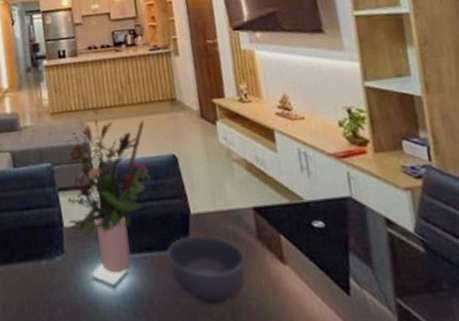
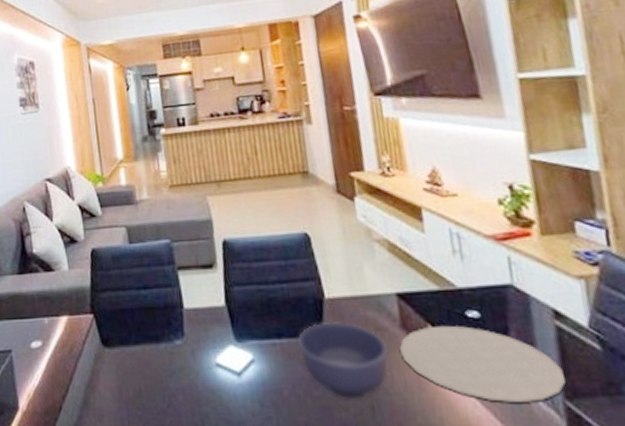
bouquet: present [61,112,150,272] -> none [181,185,279,358]
placemat: none [255,235,397,303] -> present [399,325,566,404]

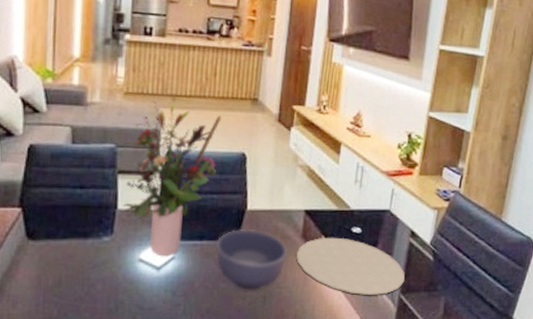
bouquet: none [181,185,279,358] -> present [121,97,221,255]

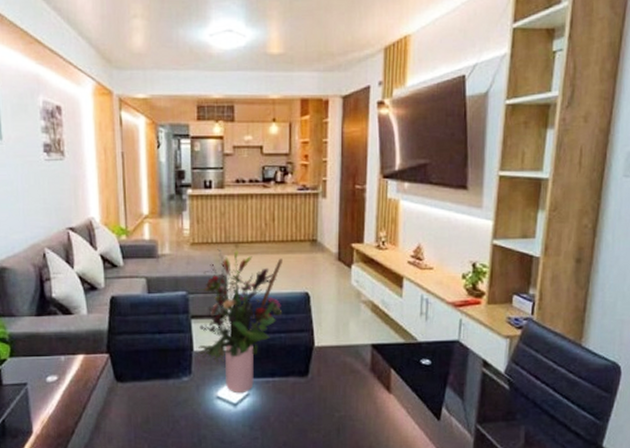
bowl: present [215,228,287,290] -> none [287,364,357,423]
placemat: present [296,237,405,296] -> none [366,369,480,427]

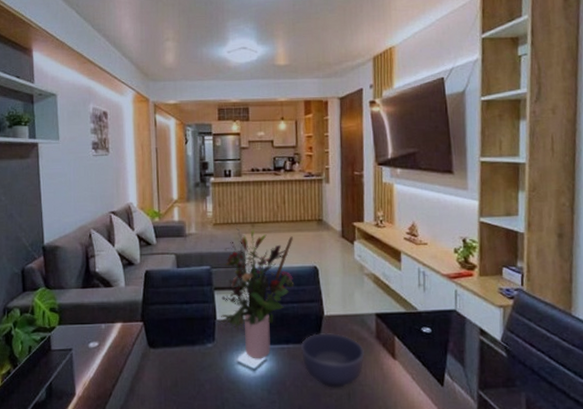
bowl: none [287,364,357,423] -> present [300,332,364,388]

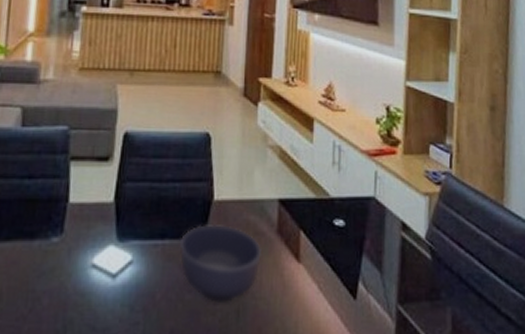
bouquet: present [219,225,293,358] -> none [73,72,182,259]

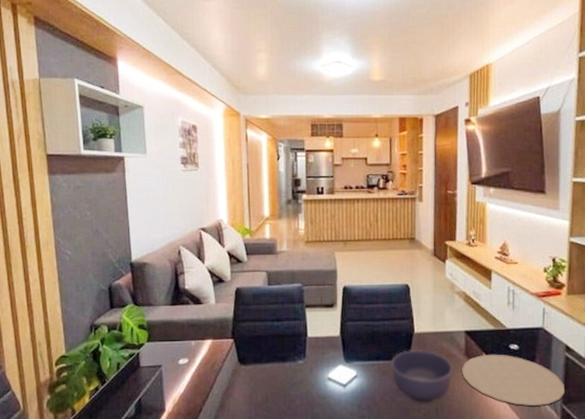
placemat: none [271,232,400,308] -> present [461,354,564,407]

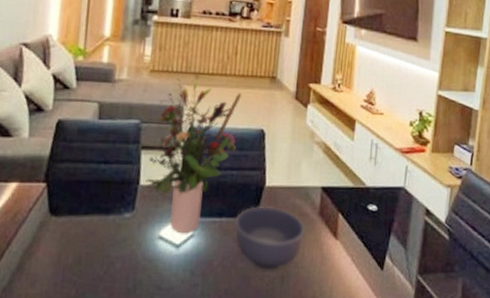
bouquet: none [311,243,385,374] -> present [143,74,241,233]
placemat: present [461,354,564,407] -> none [313,214,422,277]

